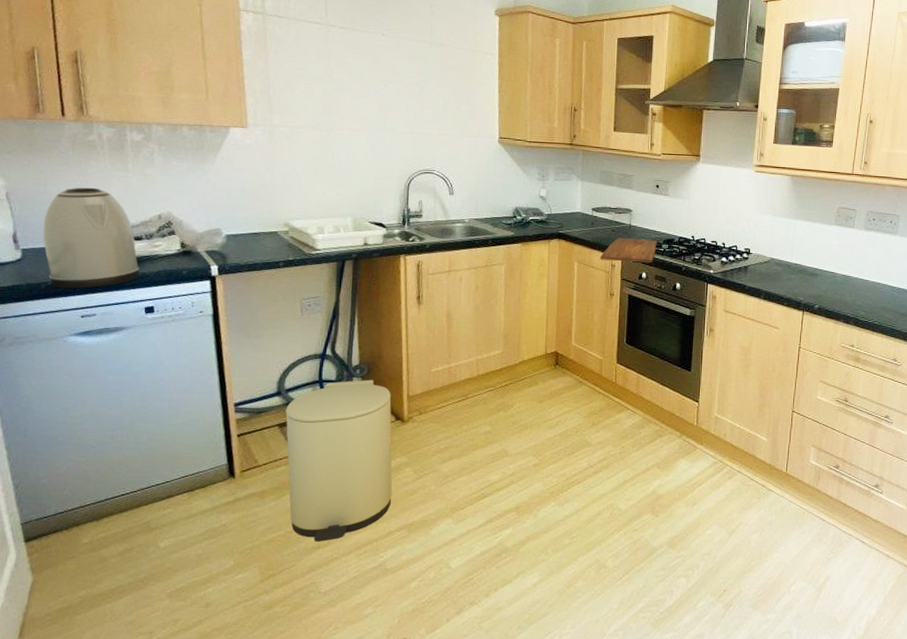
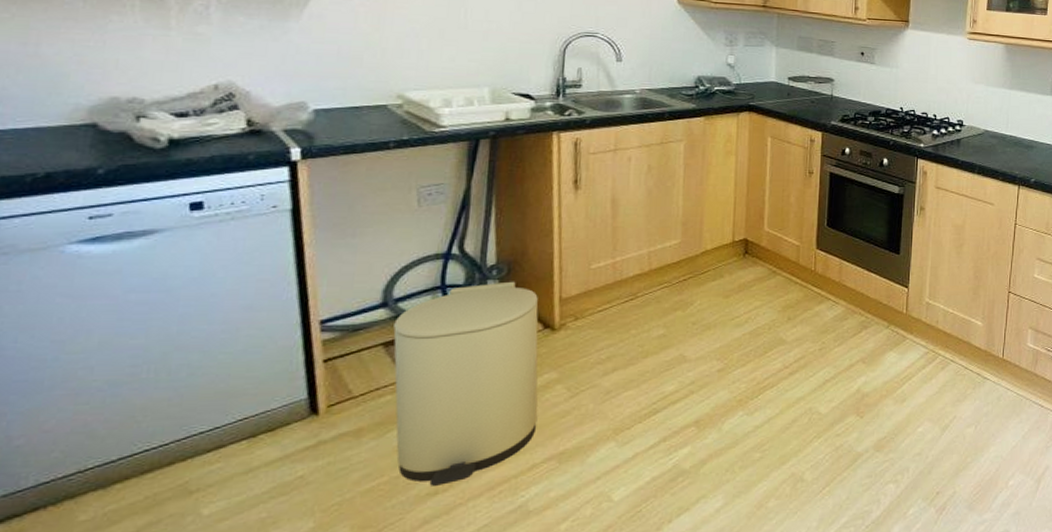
kettle: present [42,187,140,289] -> none [30,48,184,182]
cutting board: present [600,237,657,263] -> none [797,109,862,137]

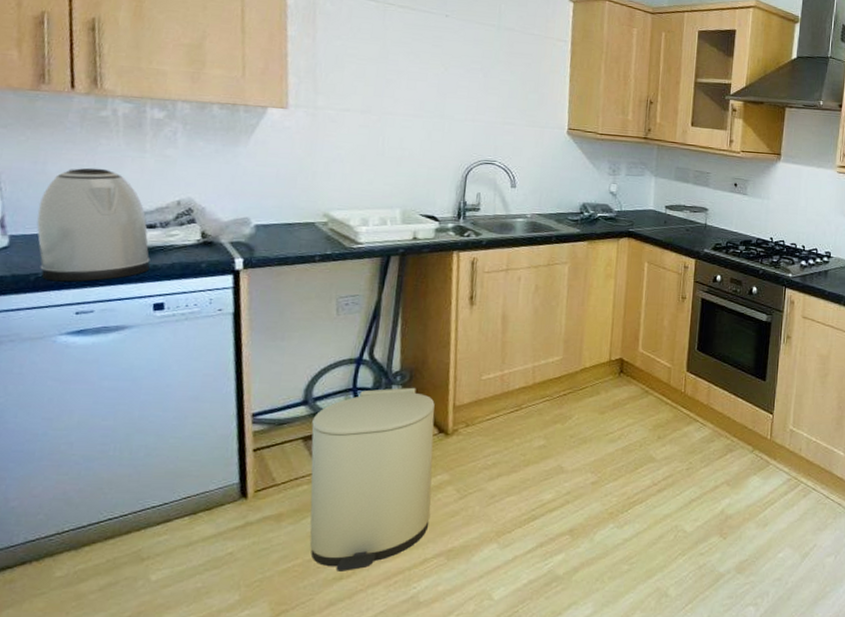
kettle: none [30,48,184,182] -> present [36,167,150,282]

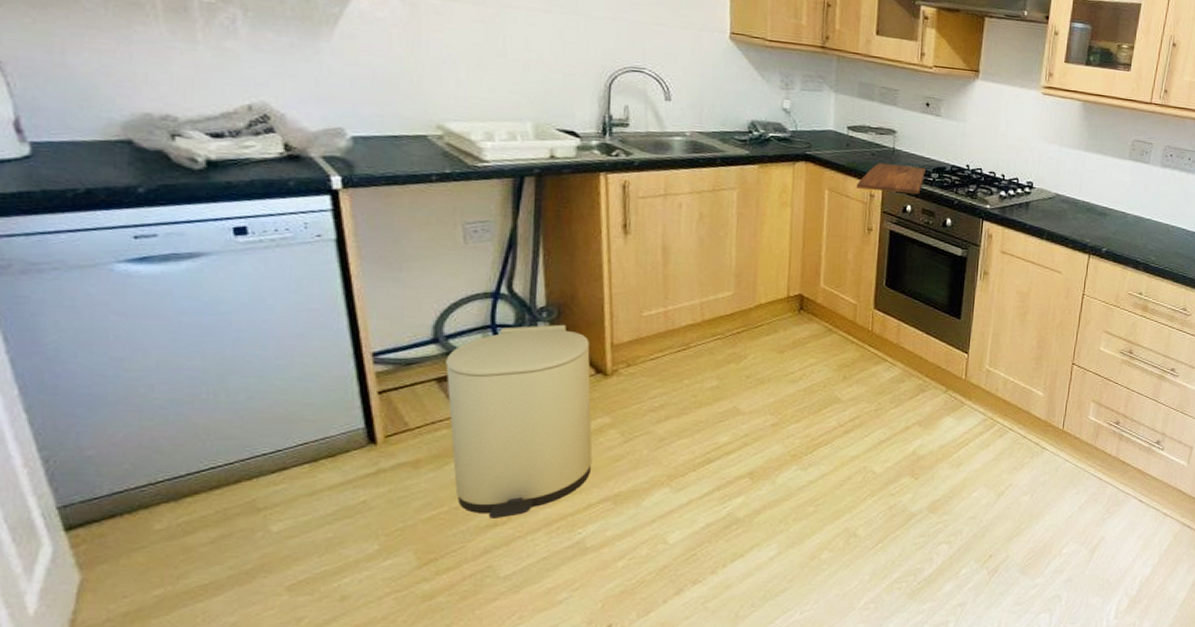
kettle: present [36,167,150,282] -> none [63,60,223,200]
cutting board: none [672,237,734,265] -> present [856,162,926,195]

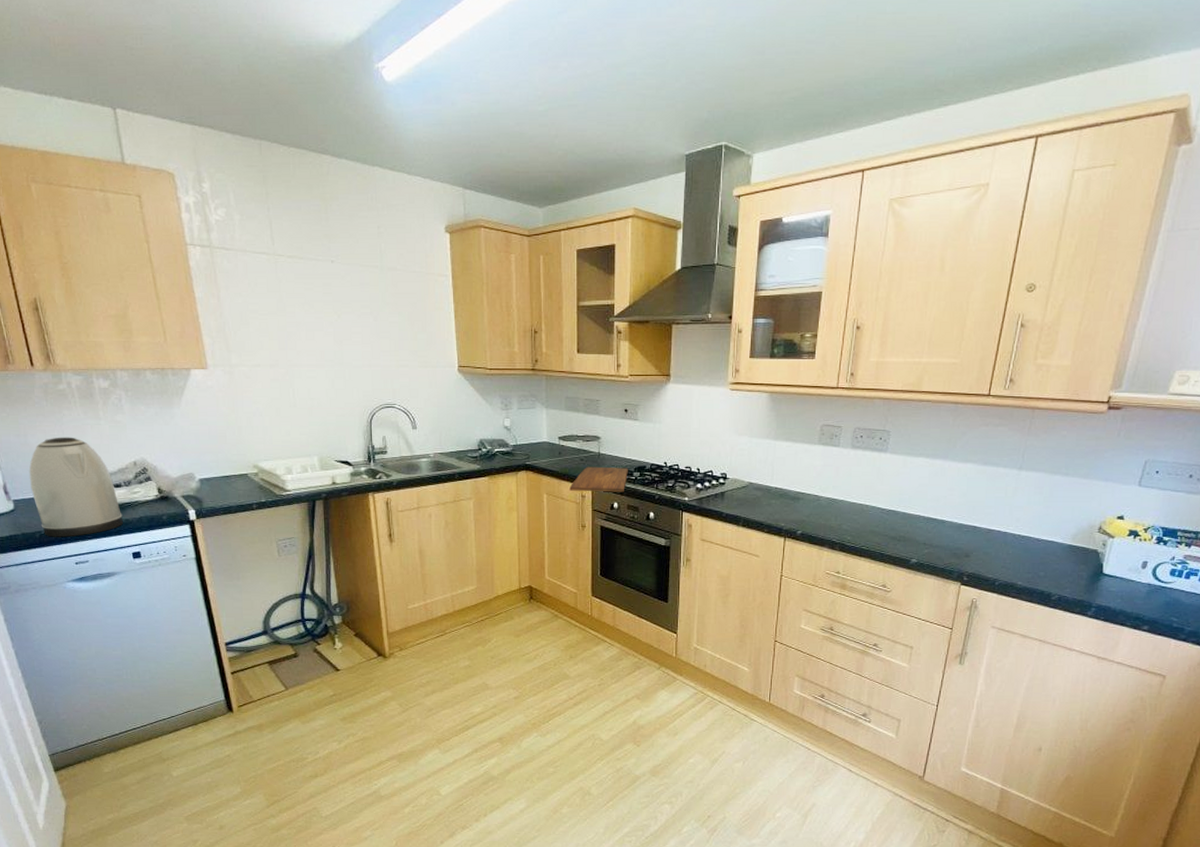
kettle: none [63,60,223,200] -> present [28,437,124,537]
pedal bin: present [446,324,593,518] -> none [273,617,380,771]

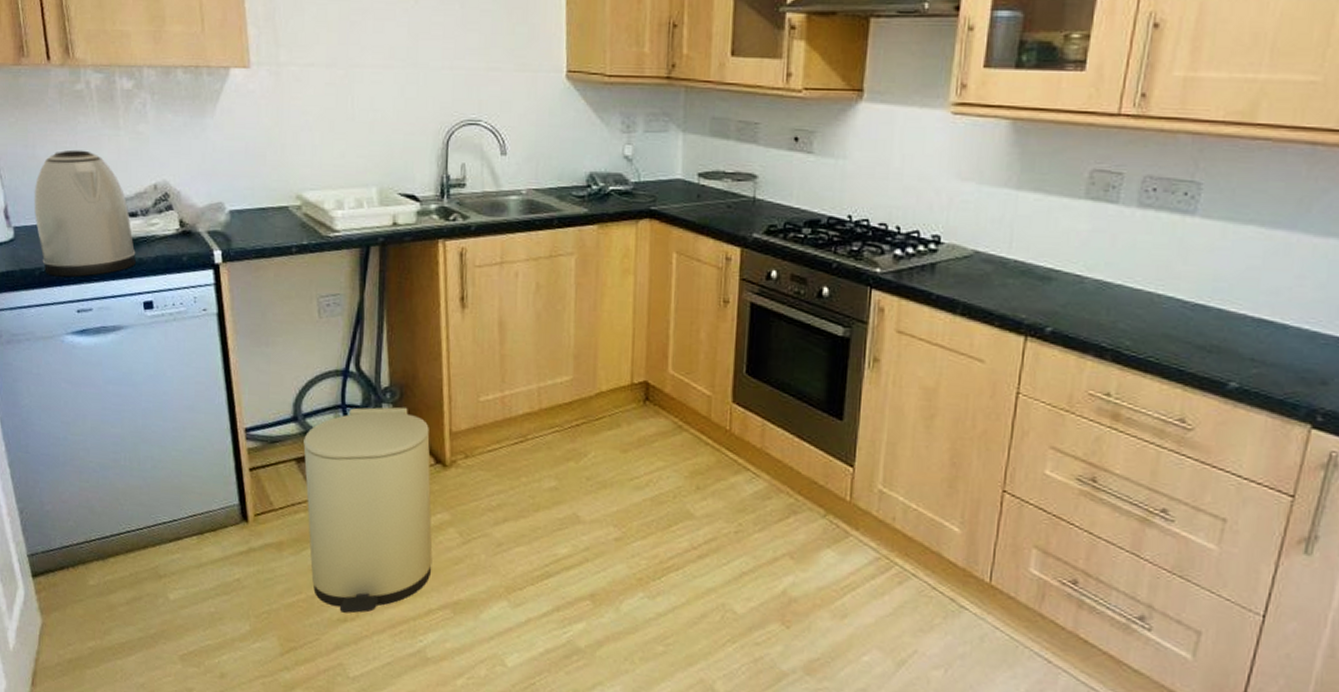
pedal bin: none [273,617,380,771] -> present [303,407,433,614]
cutting board: present [569,466,628,492] -> none [709,216,795,256]

